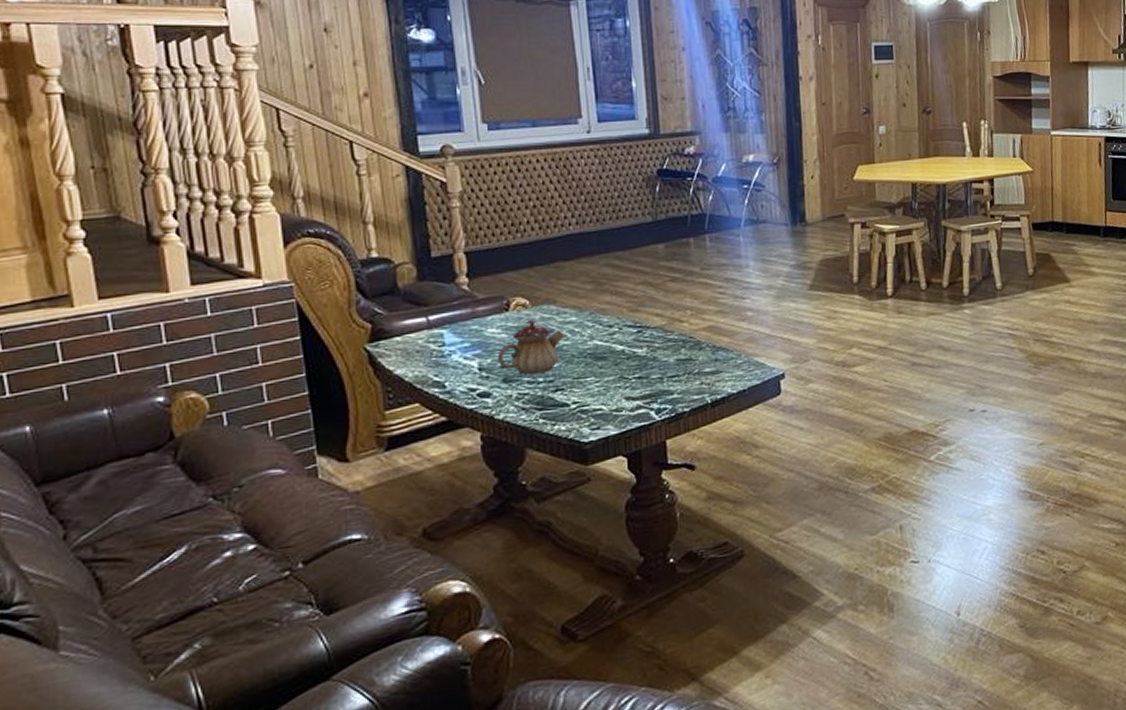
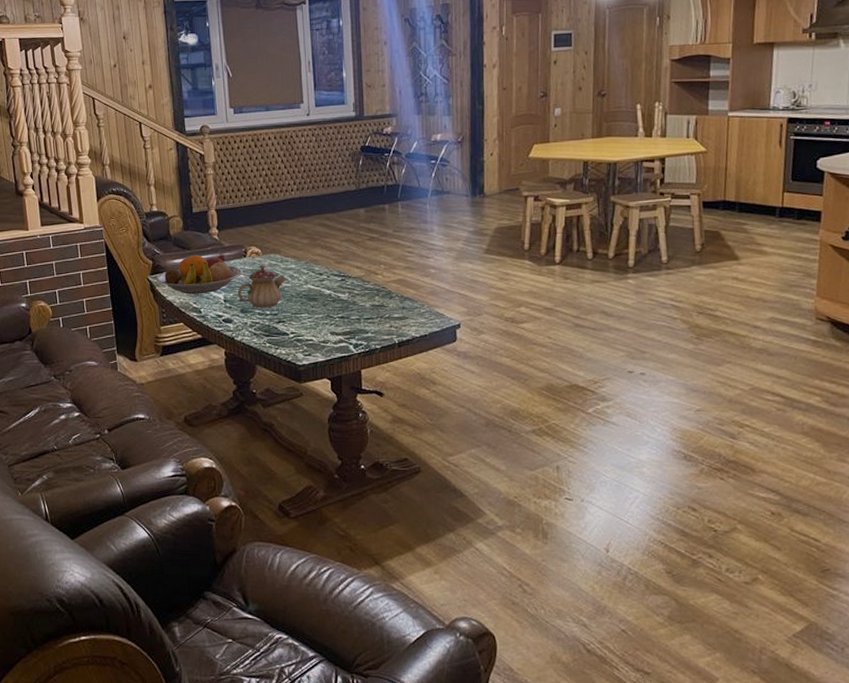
fruit bowl: none [377,310,504,365] -> present [156,254,242,294]

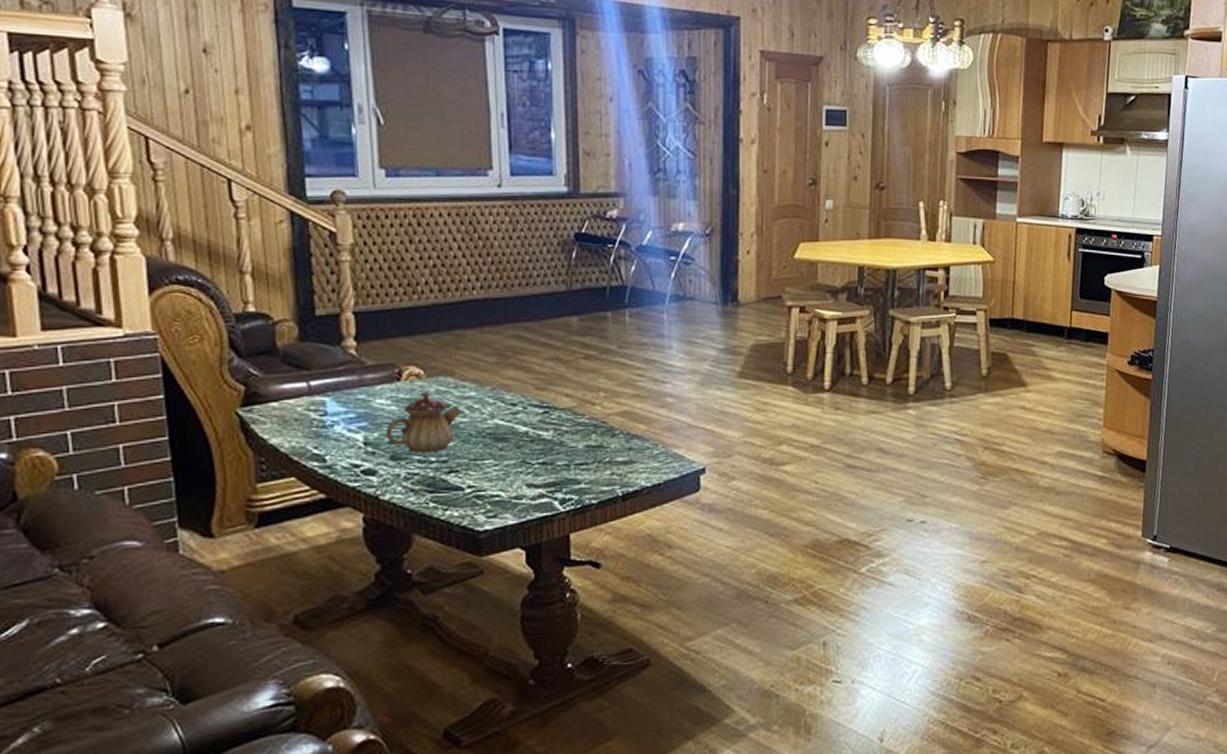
fruit bowl: present [156,254,242,294] -> none [250,376,394,435]

